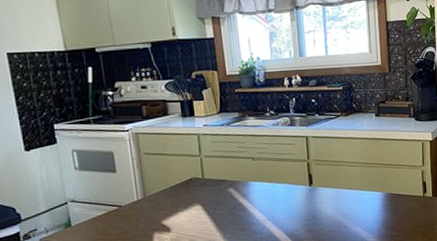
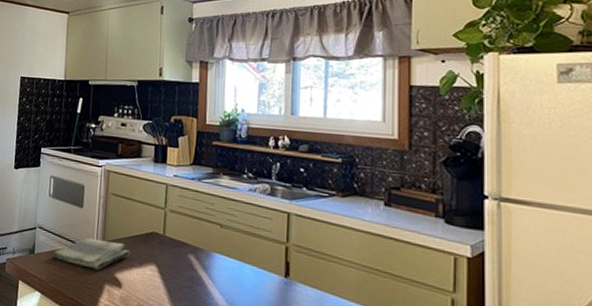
dish towel: none [92,194,174,225] -> present [52,238,130,270]

